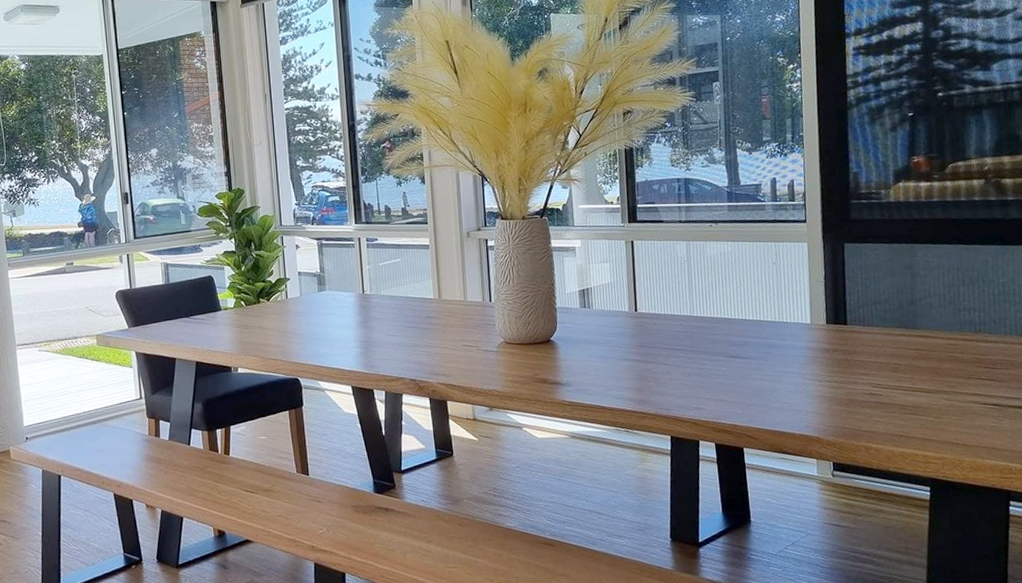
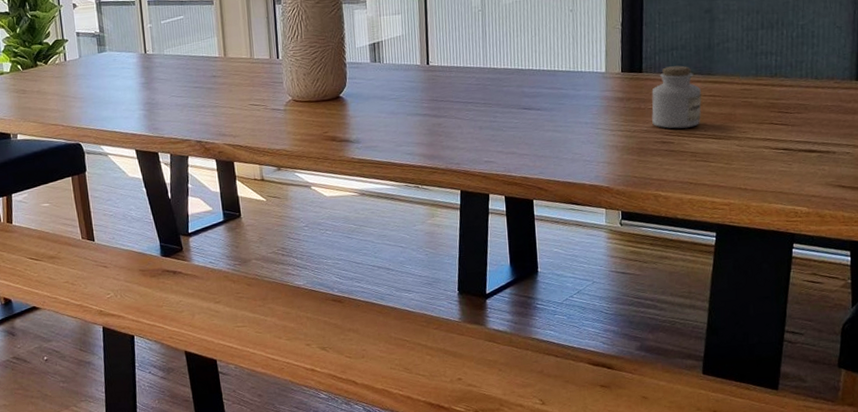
jar: none [857,319,908,381] -> present [651,65,702,129]

